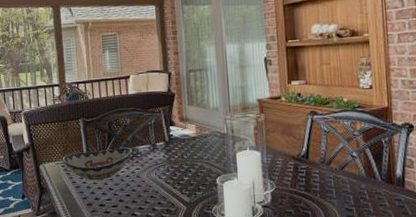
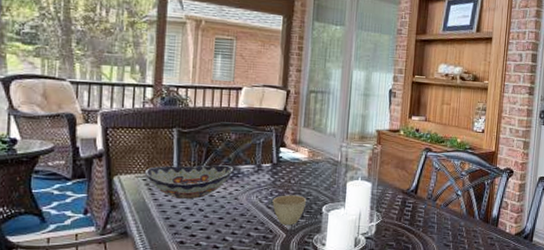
cup: none [170,169,201,199] -> present [272,195,307,226]

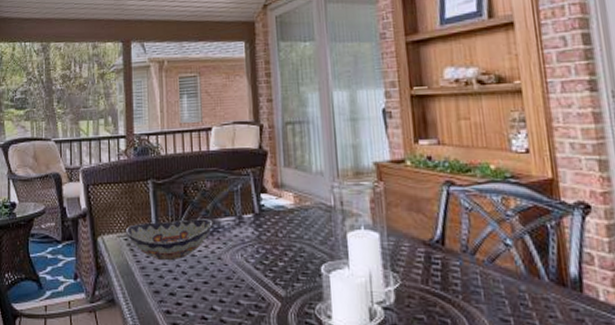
cup: present [272,195,307,226] -> none [260,252,301,291]

